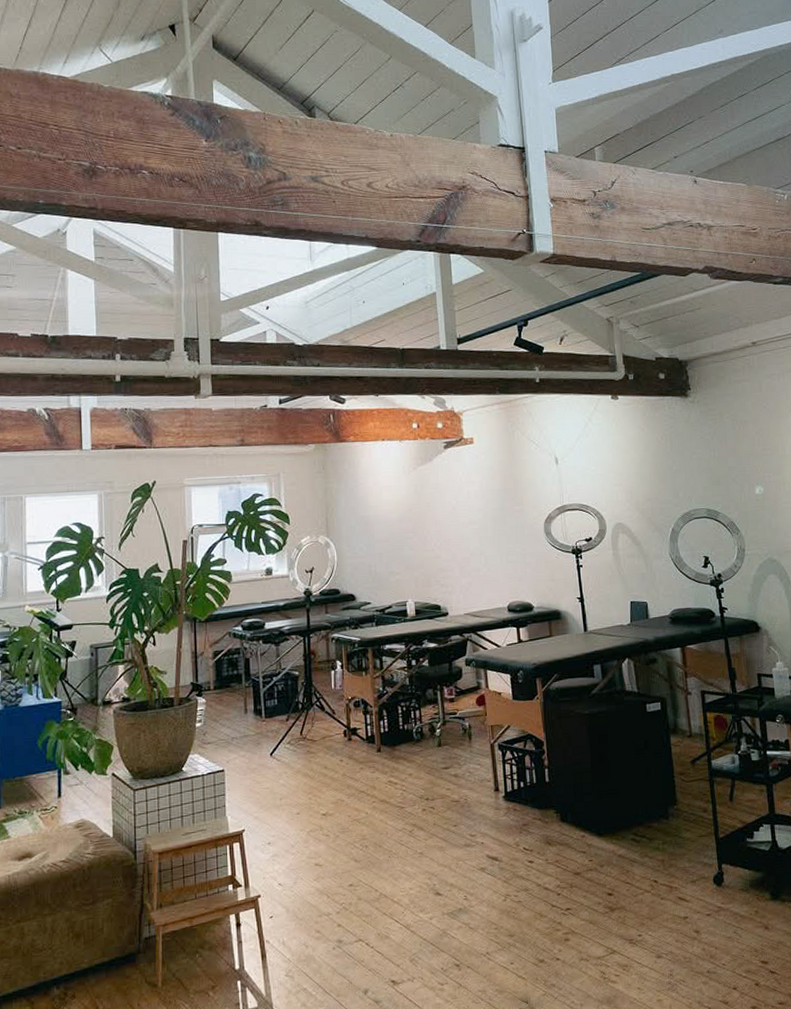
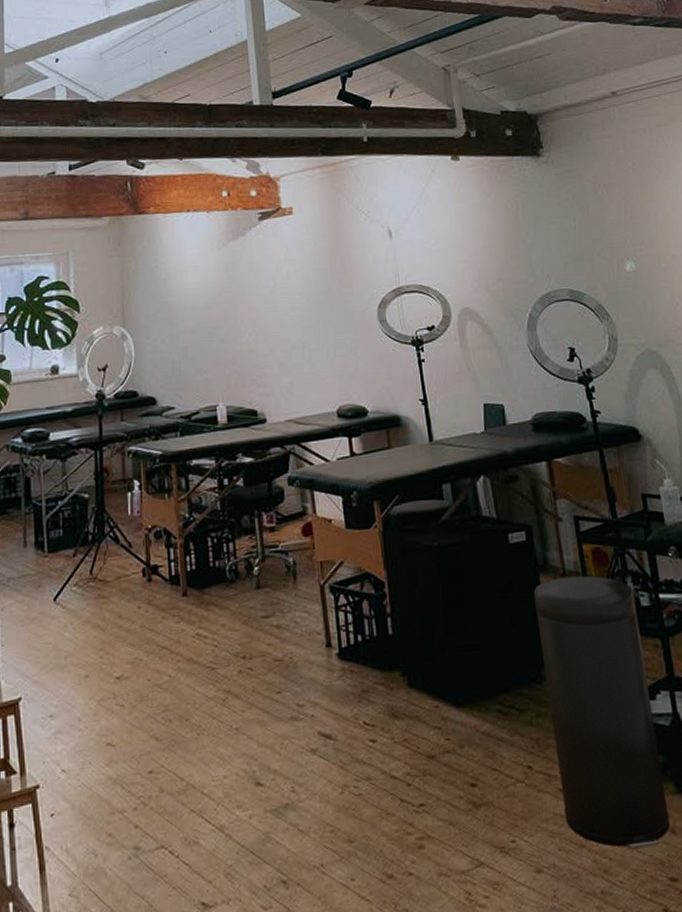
pedal bin: none [665,737,764,941] -> present [533,575,670,849]

